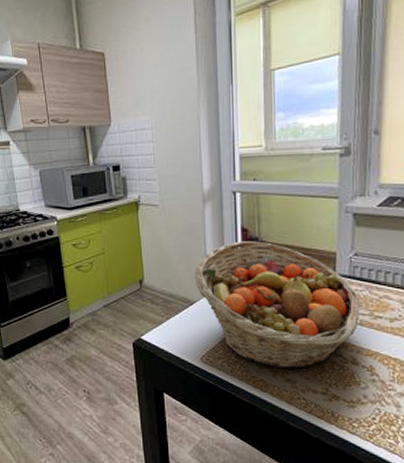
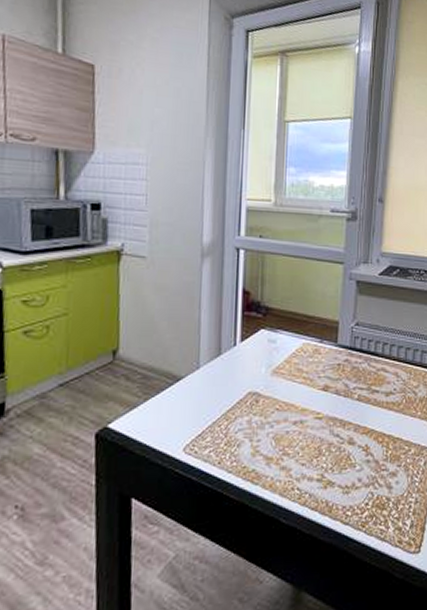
fruit basket: present [194,241,360,369] -> none [184,305,359,455]

